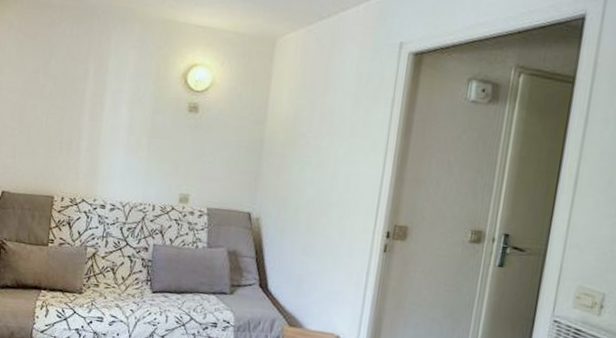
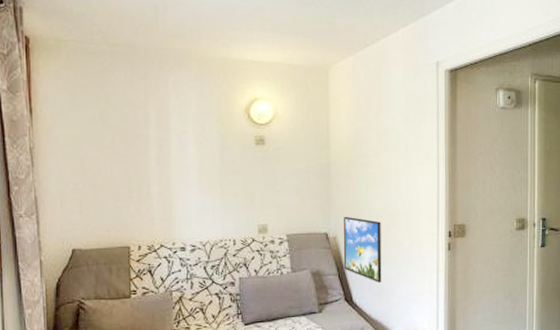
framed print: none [263,198,311,274] -> present [343,216,382,282]

